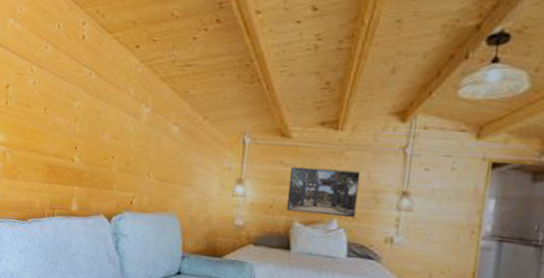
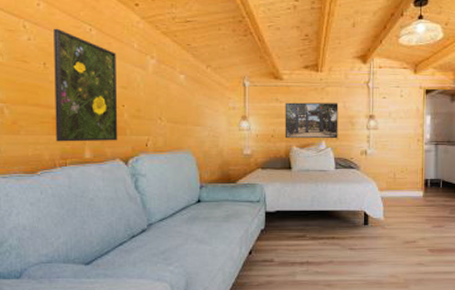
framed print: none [47,72,112,195] -> present [54,28,118,142]

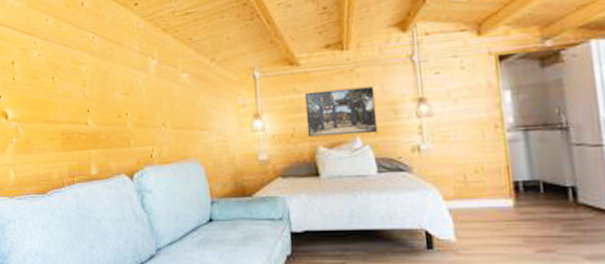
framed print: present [54,28,118,142] -> none [60,40,123,159]

